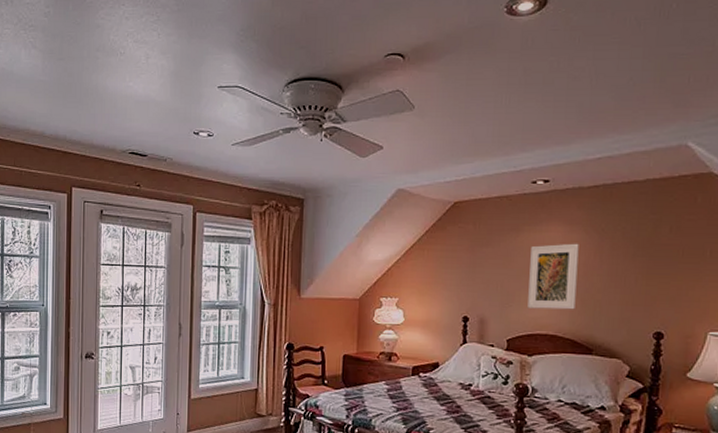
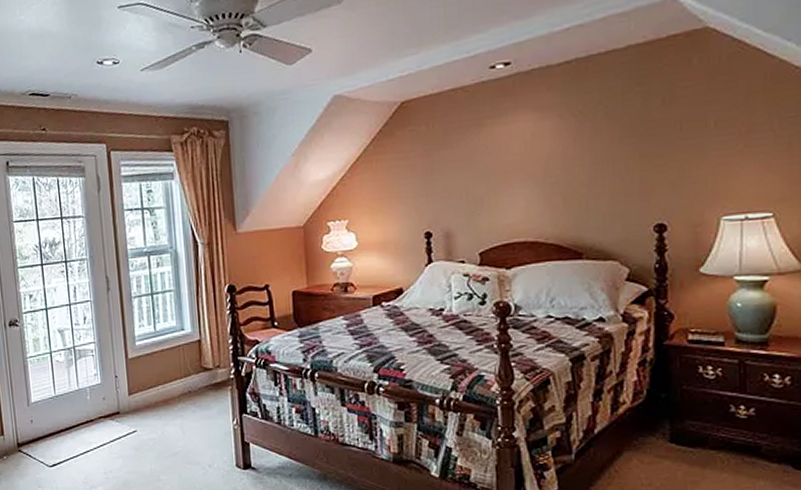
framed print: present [528,243,579,310] -> none [497,131,556,214]

